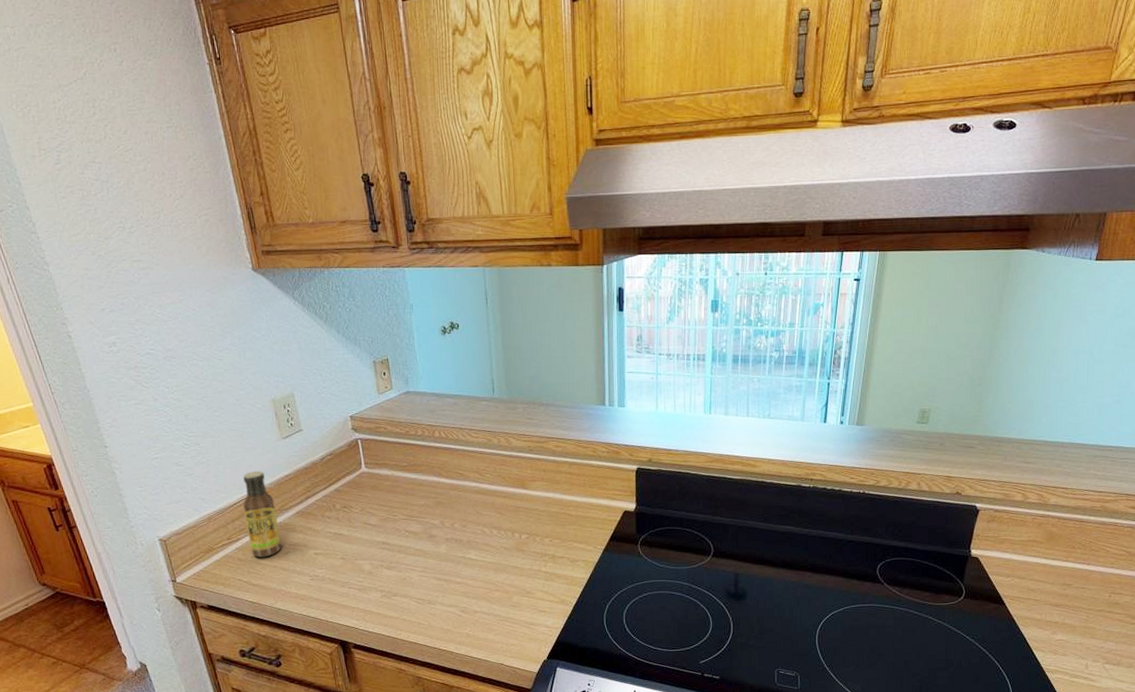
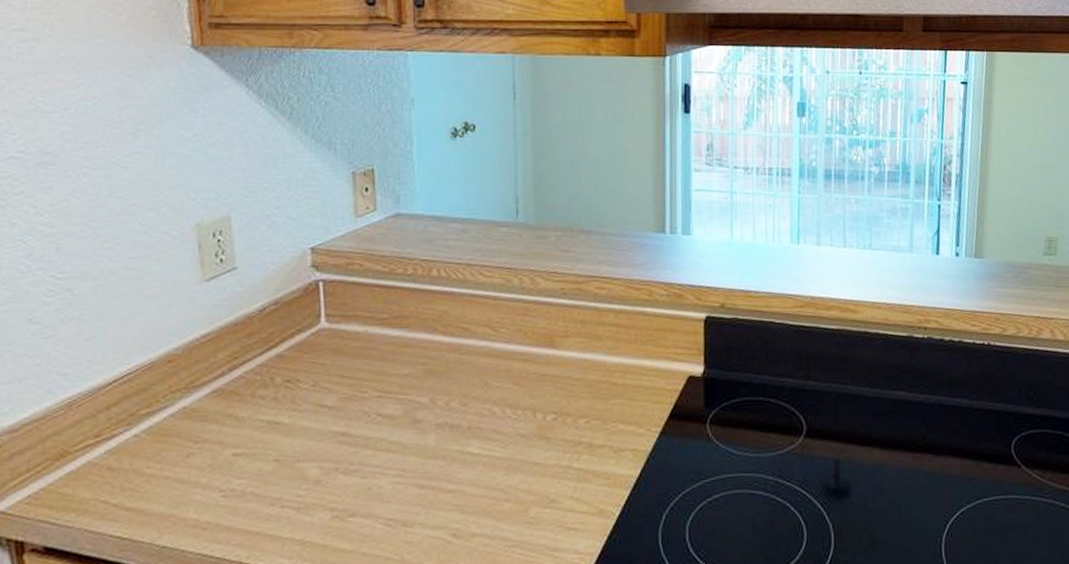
sauce bottle: present [243,470,282,557] -> none [128,328,182,464]

